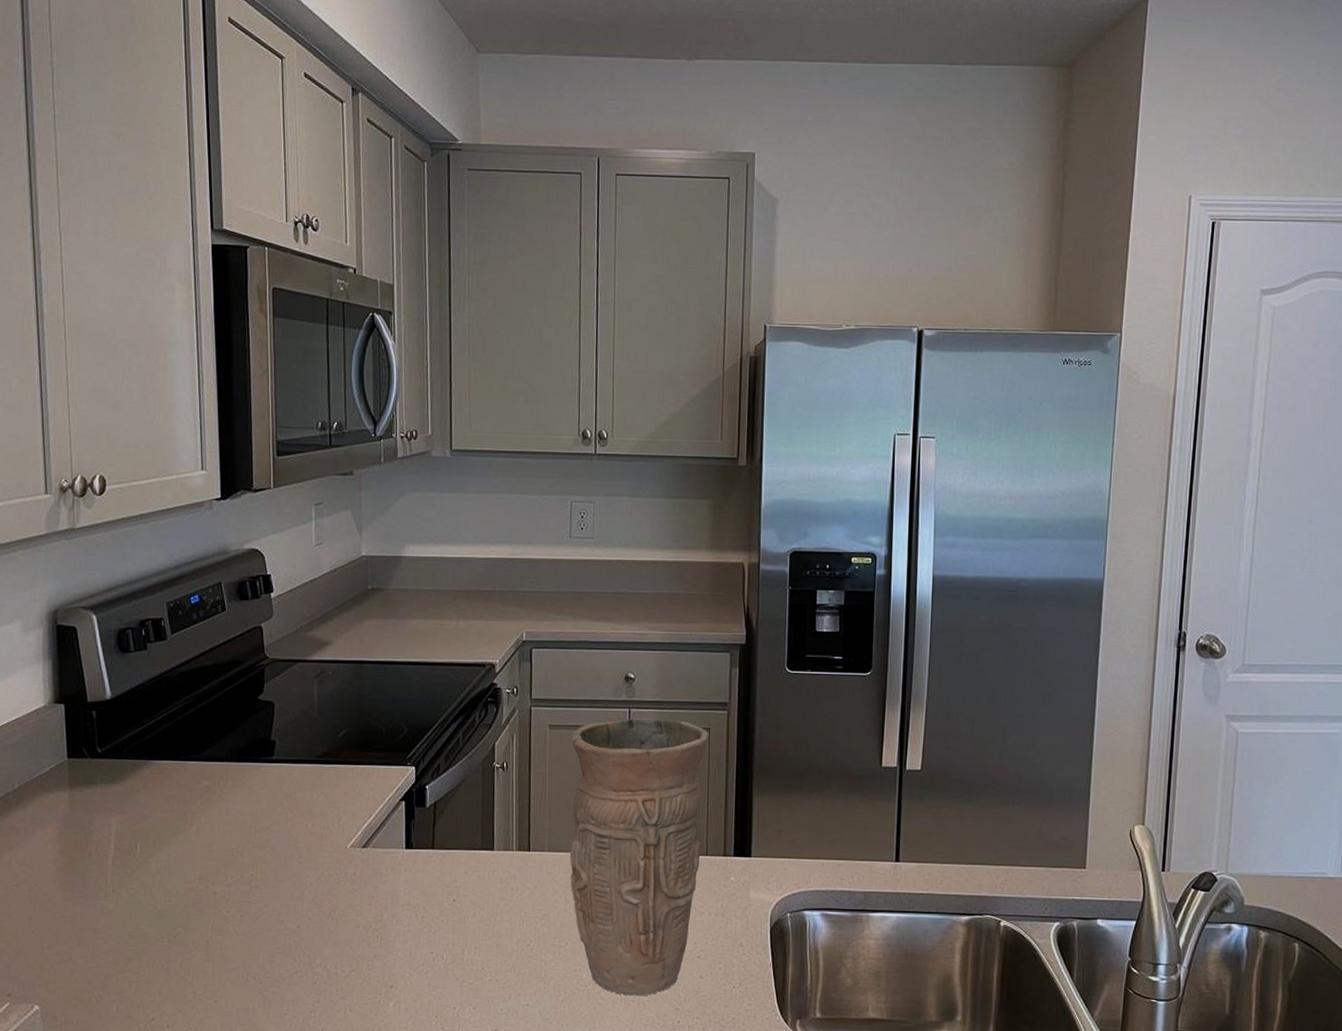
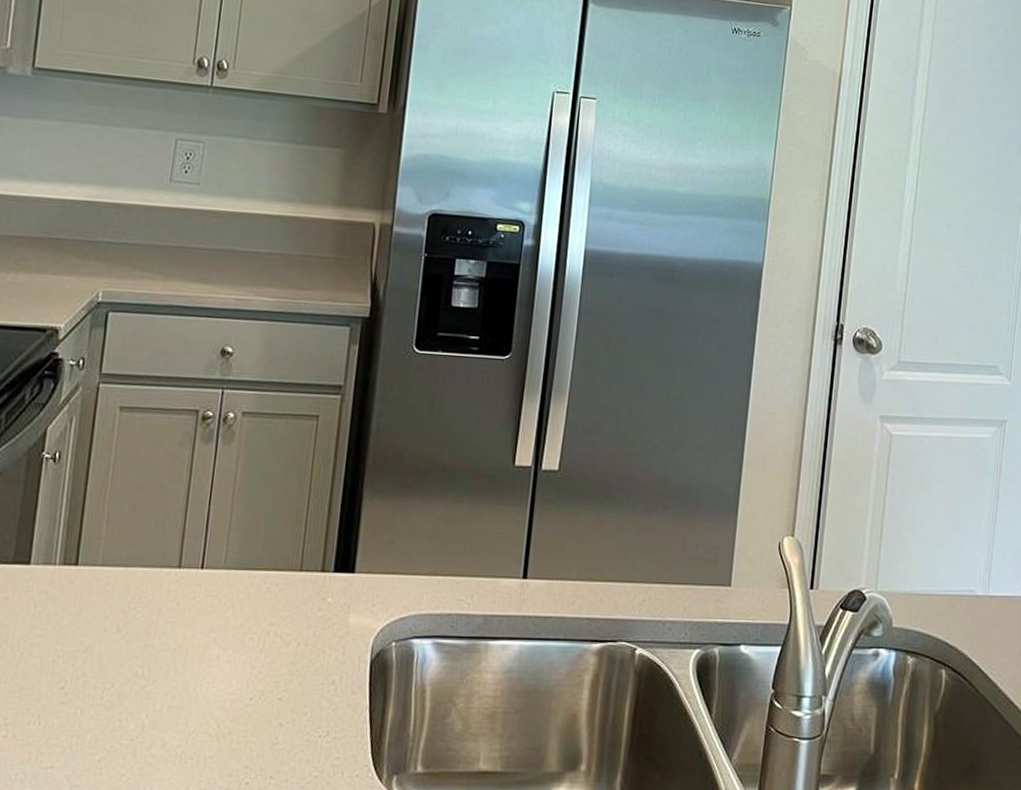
vase: present [570,717,710,996] -> none [126,400,318,752]

